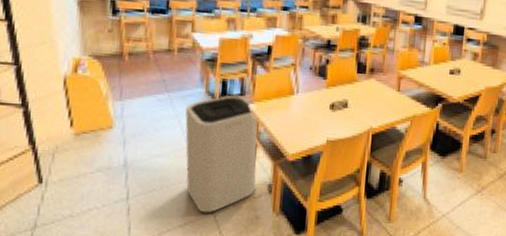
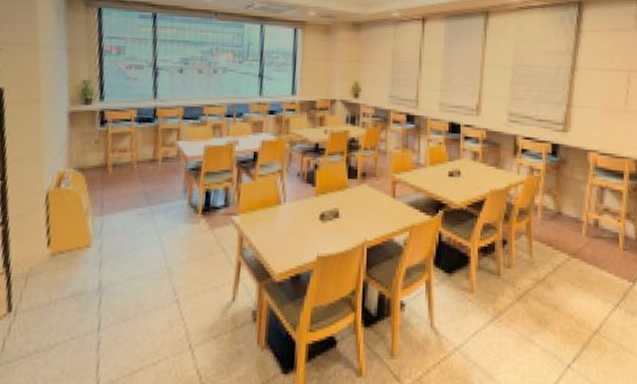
trash can: present [185,95,258,213] -> none [163,206,242,347]

